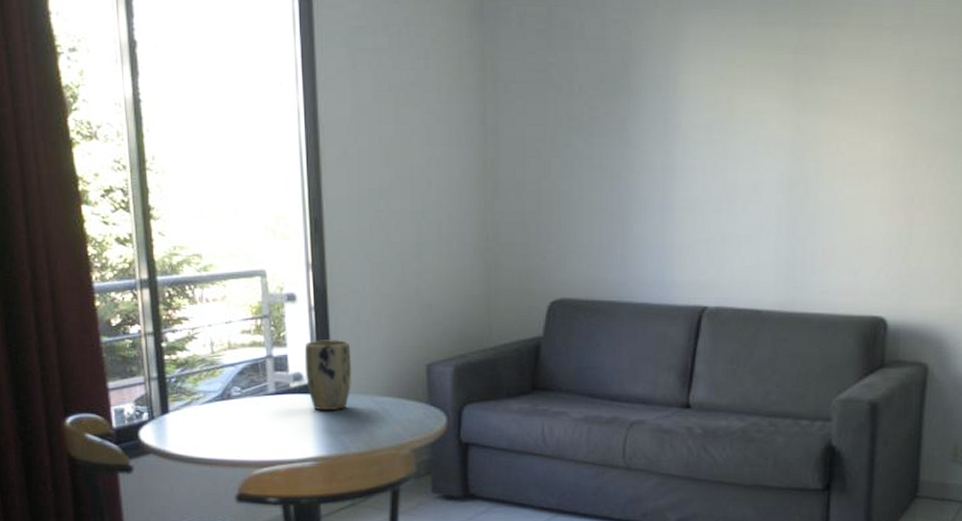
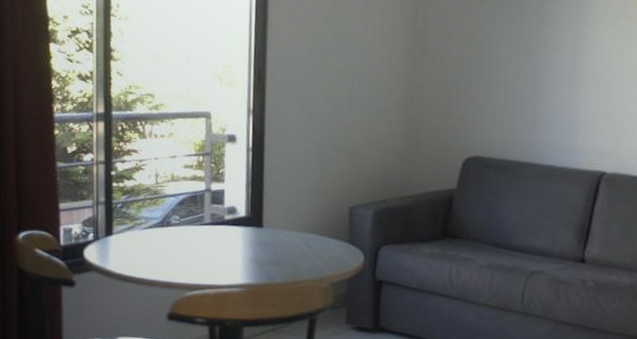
plant pot: present [304,340,352,411] -> none [239,178,282,244]

